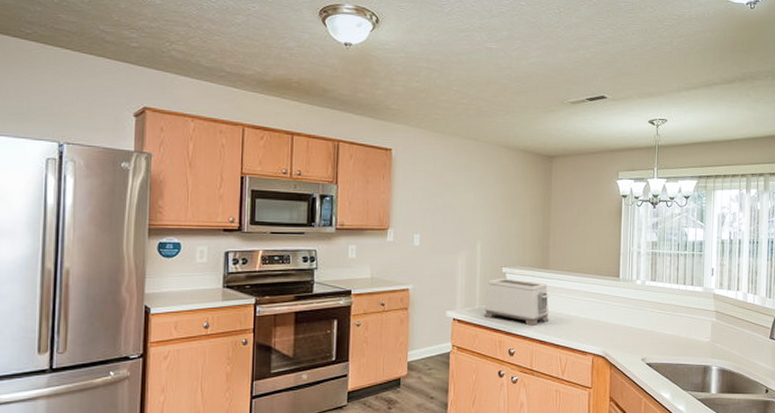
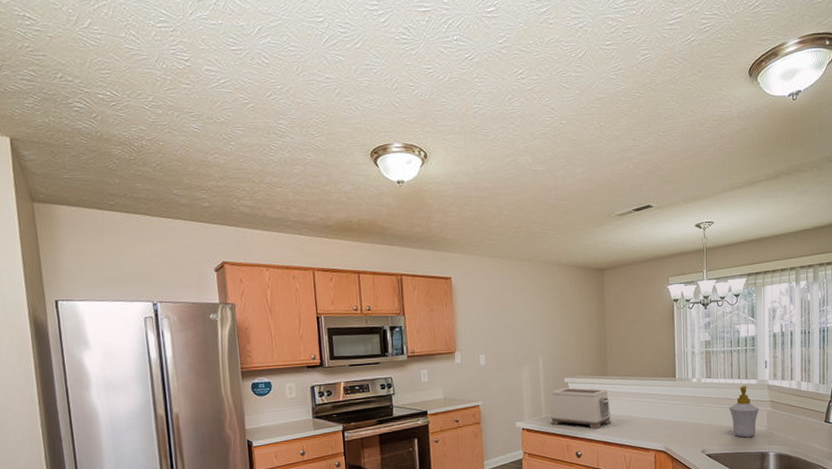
soap bottle: none [673,292,704,348] -> present [729,385,759,438]

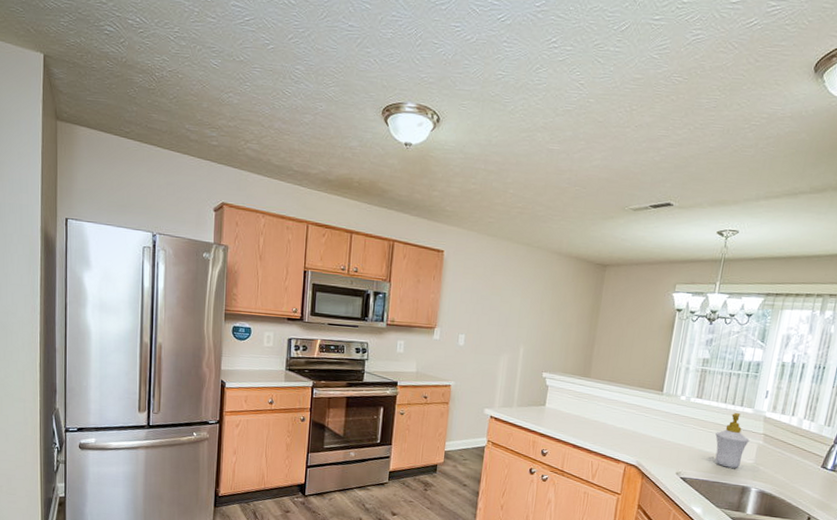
toaster: present [550,387,612,430] -> none [520,382,588,431]

